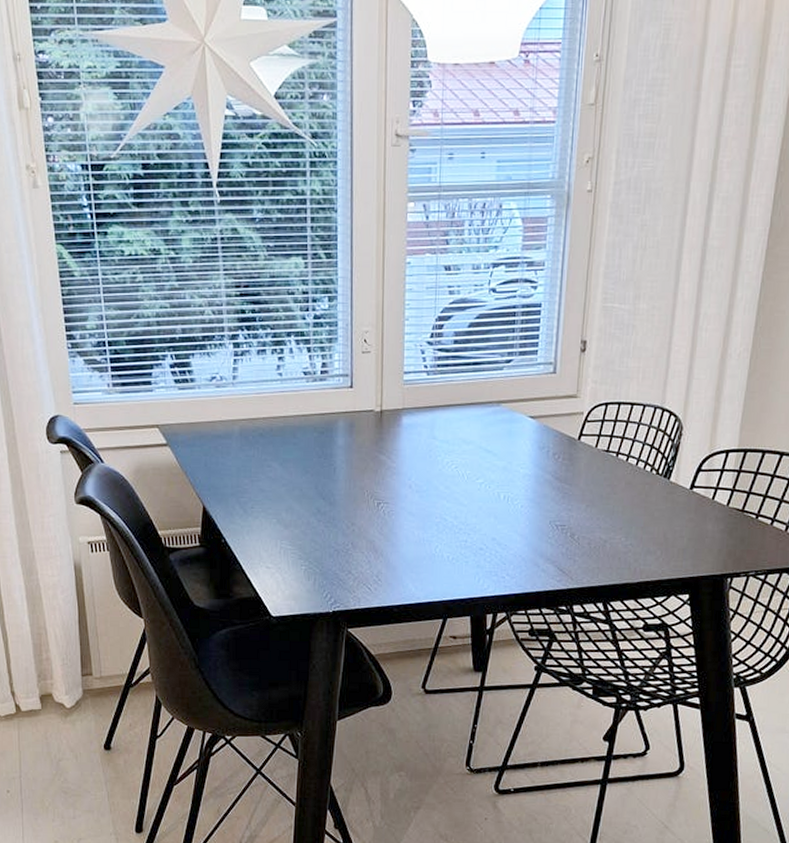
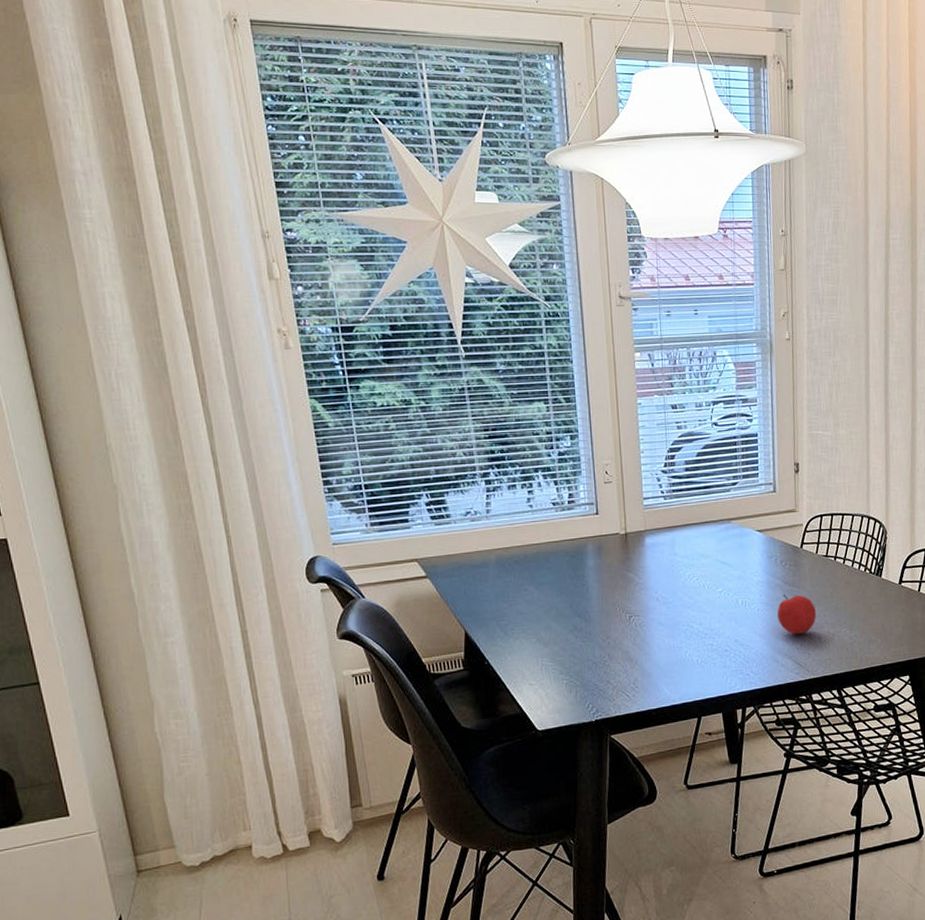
fruit: none [543,491,589,538] -> present [777,594,817,635]

